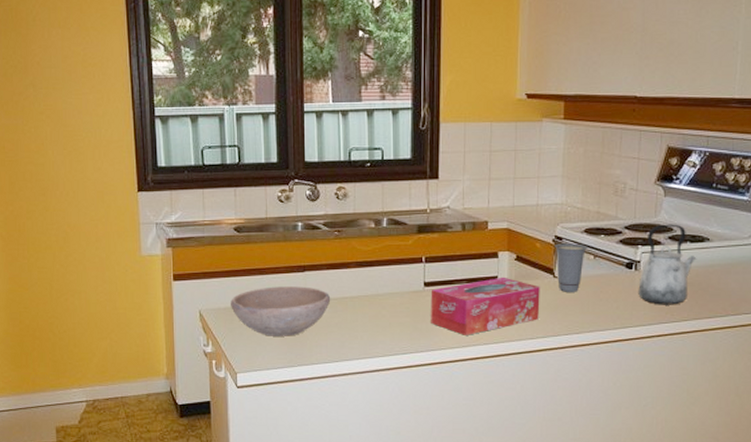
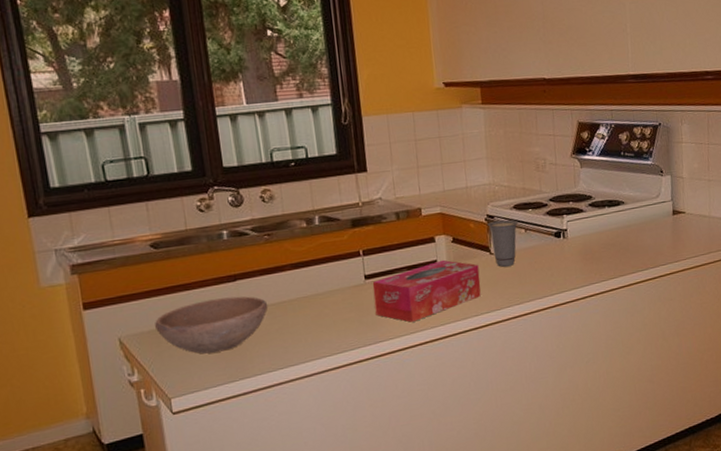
kettle: present [638,224,697,305] -> none [568,192,616,268]

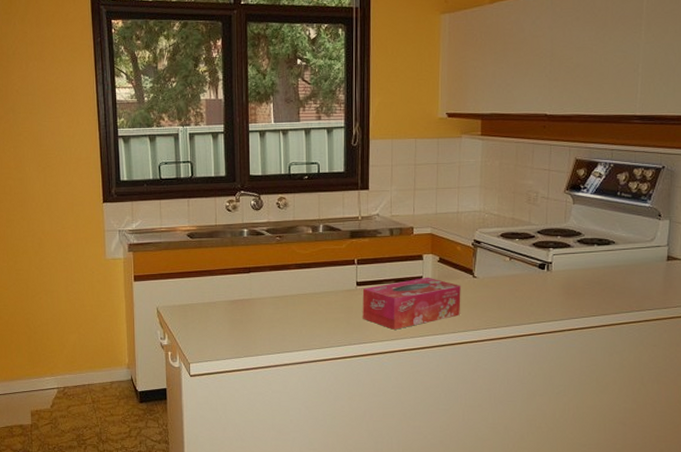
bowl: present [155,296,269,354] -> none [184,286,273,331]
cup: present [487,219,519,267] -> none [474,246,504,291]

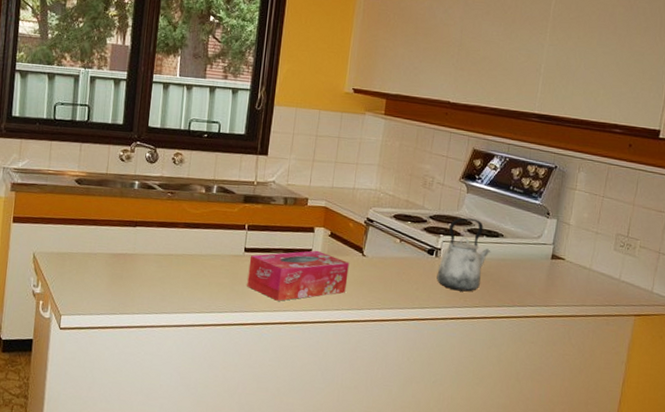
kettle: none [550,228,604,302] -> present [436,217,491,292]

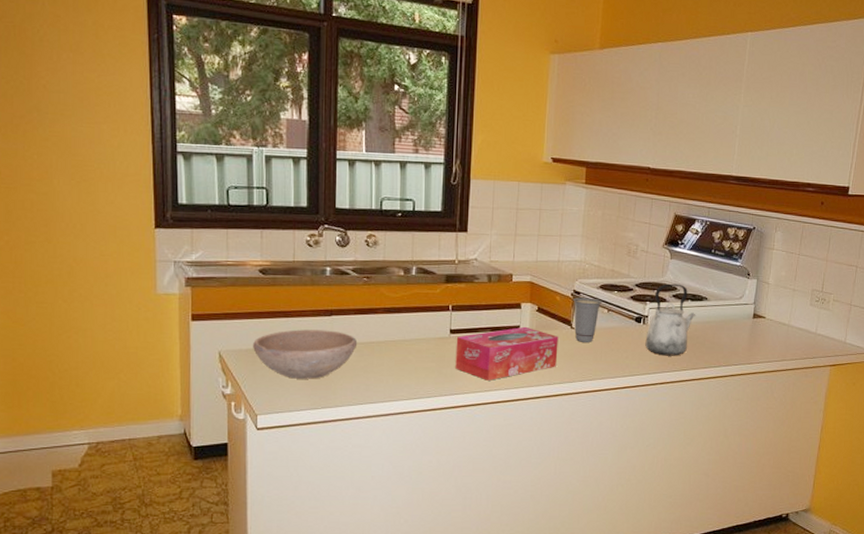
bowl: none [63,237,158,286] -> present [253,329,358,379]
cup: none [365,225,396,271] -> present [573,297,603,342]

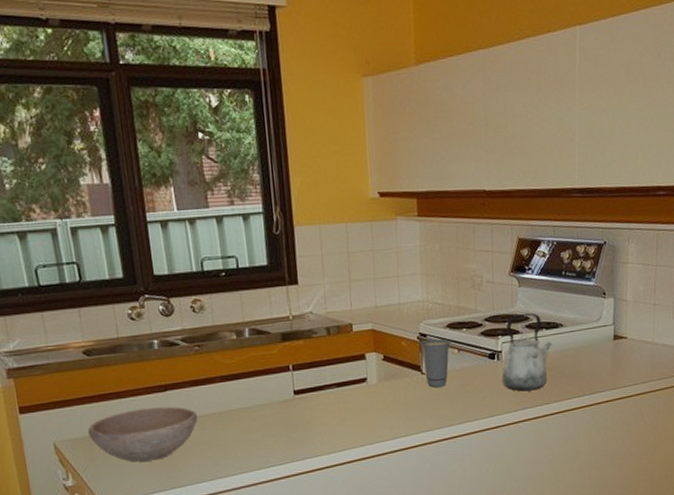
tissue box: present [455,326,558,381] -> none [301,377,411,440]

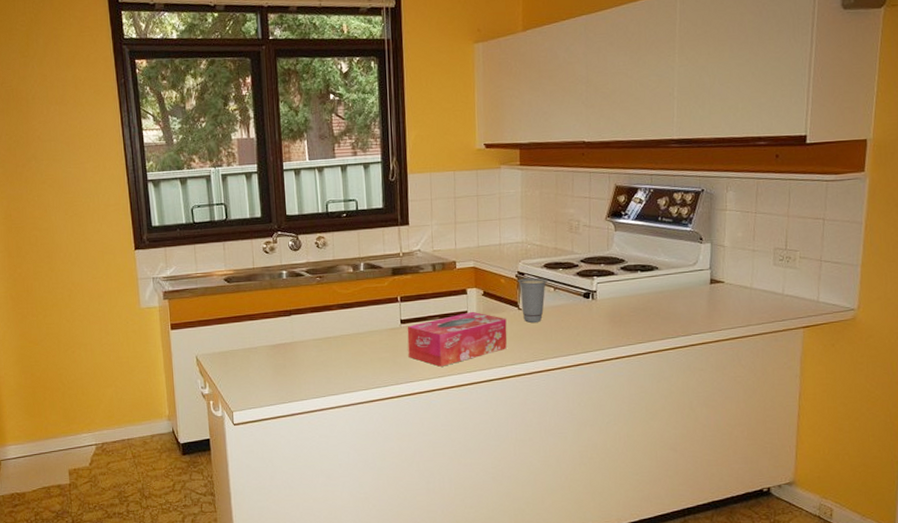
bowl: present [88,406,198,462] -> none [224,329,316,377]
tissue box: none [301,377,411,440] -> present [407,311,507,367]
kettle: present [502,312,553,392] -> none [596,255,648,330]

